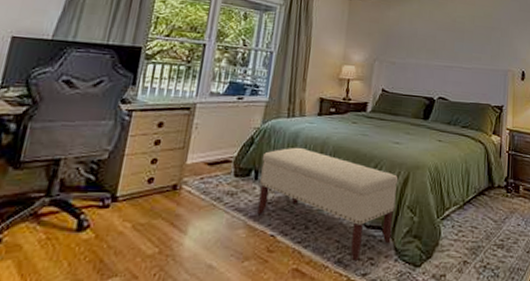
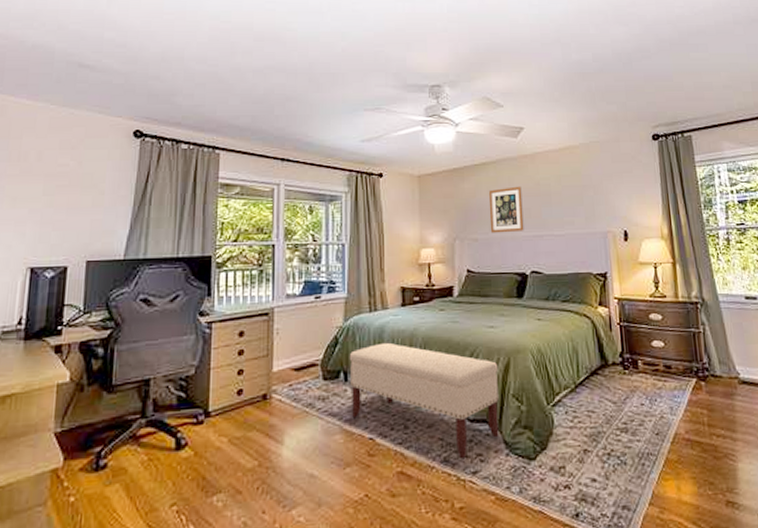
wall art: none [407,20,440,61] -> present [488,186,524,233]

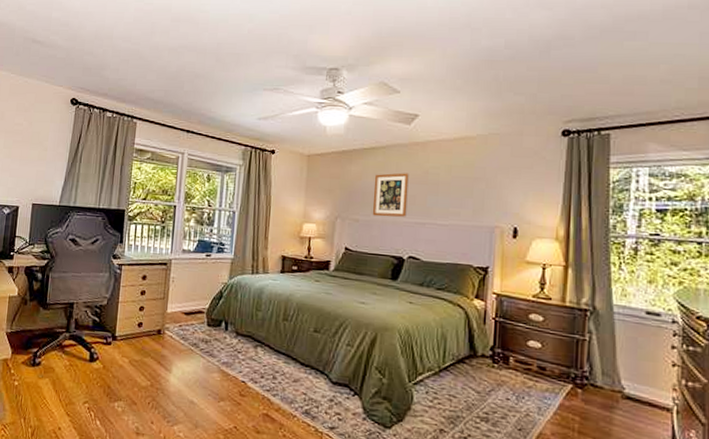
bench: present [349,342,499,460] -> none [229,302,365,415]

